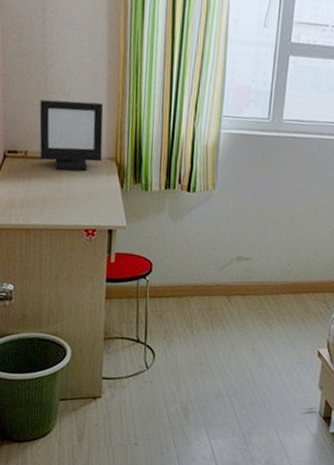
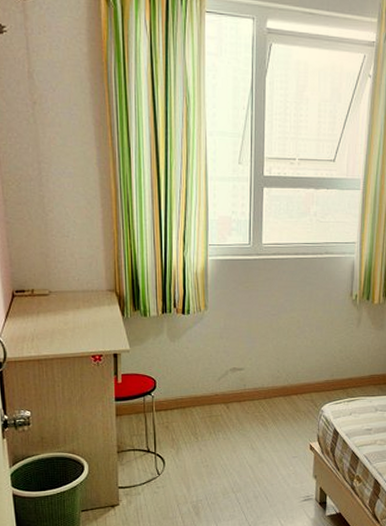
picture frame: present [39,99,104,171] -> none [42,241,102,304]

